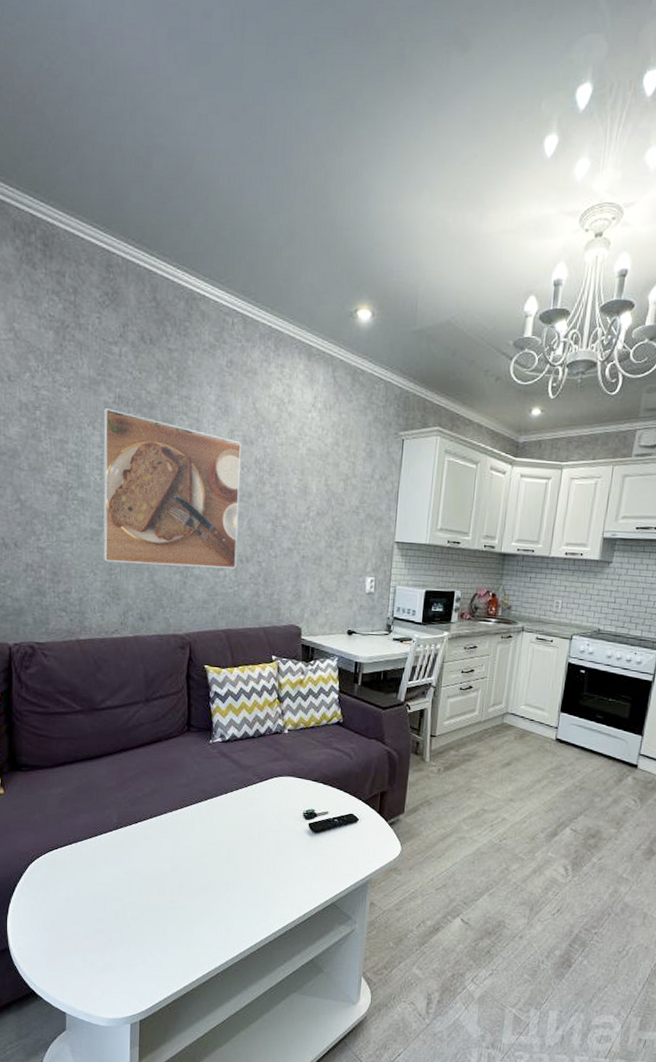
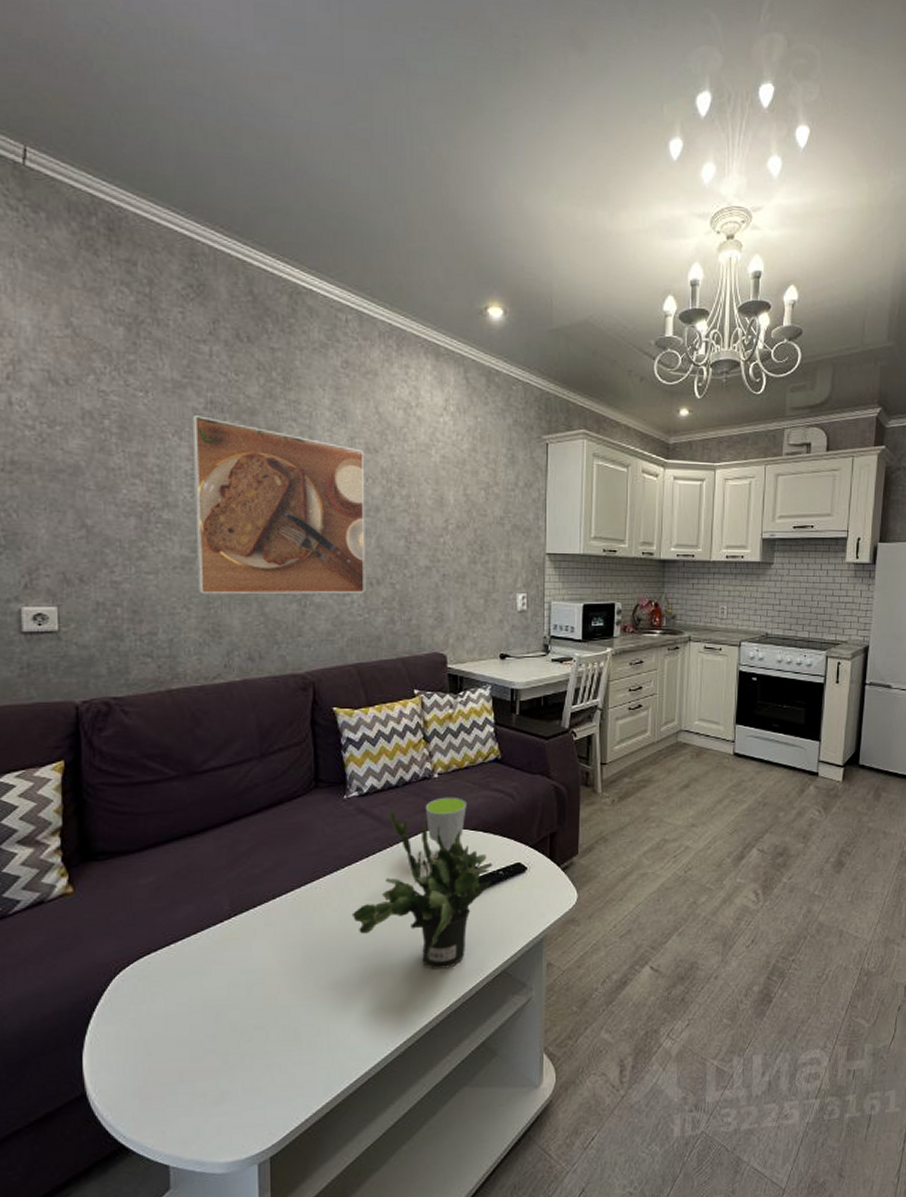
potted plant: none [211,755,327,894] -> present [351,809,491,969]
cup: none [275,750,311,802] -> present [425,797,467,859]

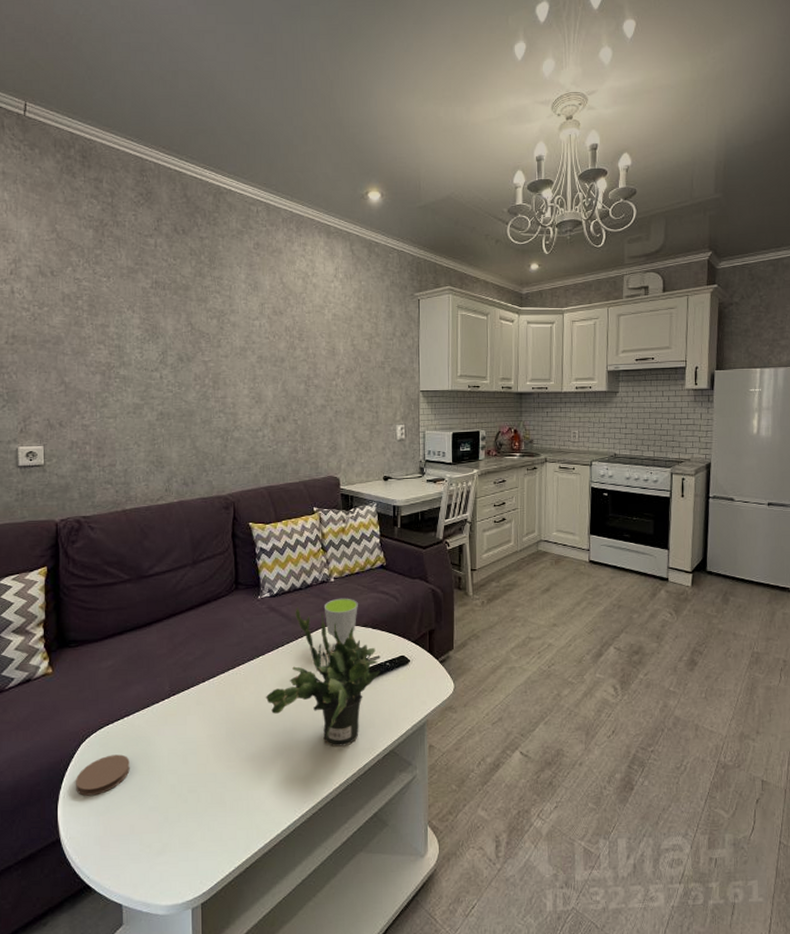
coaster: none [107,988,178,1041] -> present [76,754,130,796]
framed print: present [192,415,366,595] -> none [142,293,274,433]

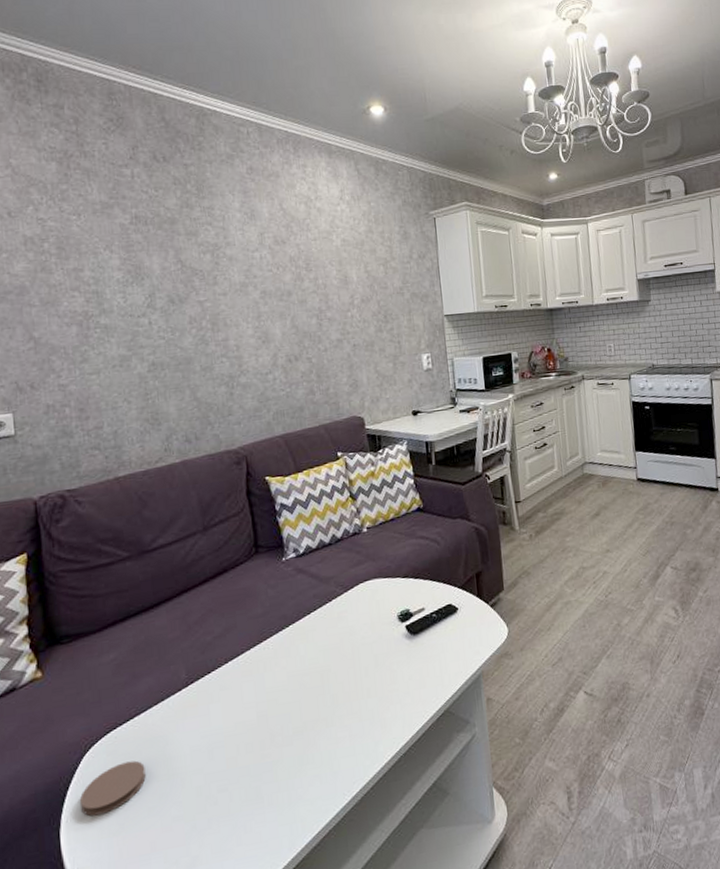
potted plant: present [265,607,380,747] -> none [299,565,426,716]
cup: present [324,598,358,651] -> none [357,548,396,609]

